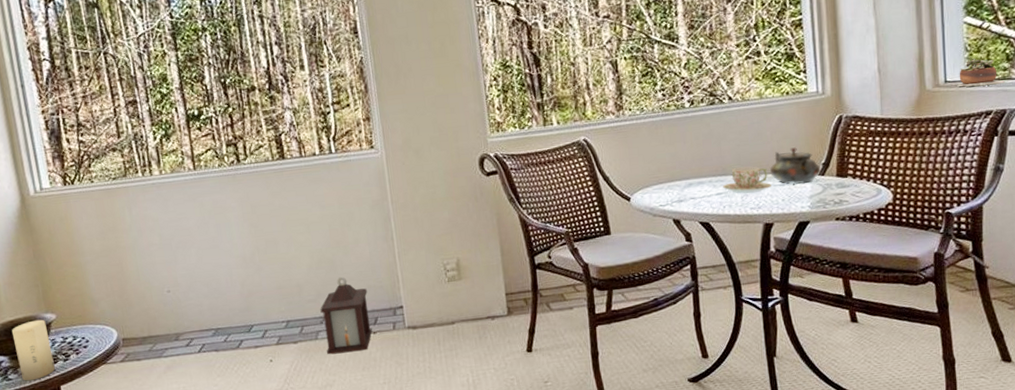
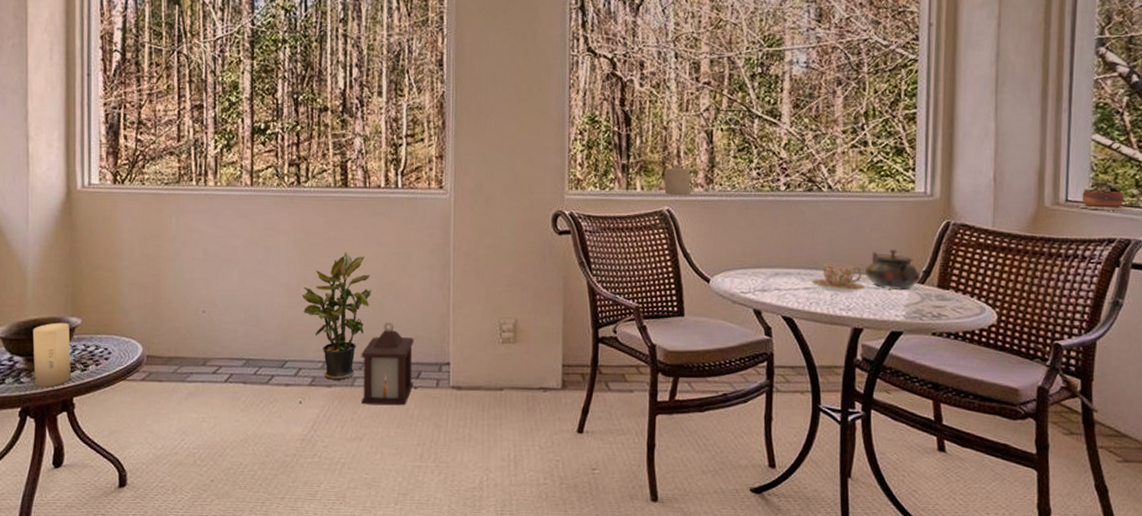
potted plant: none [258,218,322,337] -> present [302,251,371,380]
candle: none [577,95,603,126] -> present [664,163,691,195]

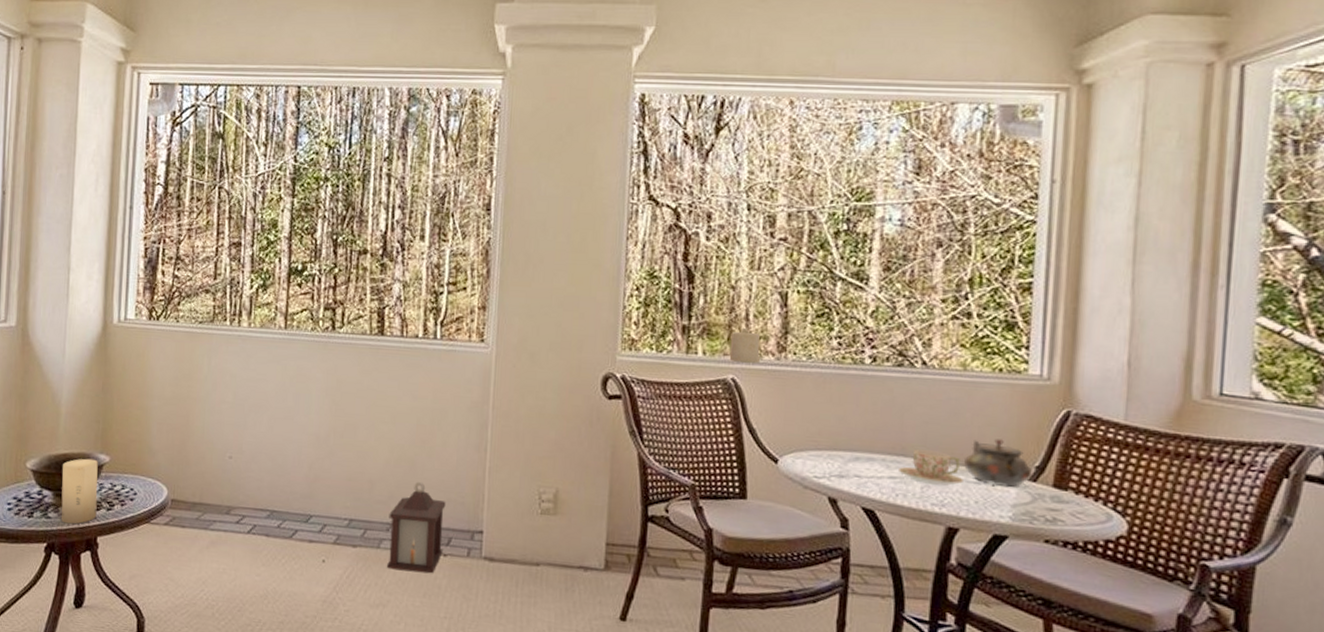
potted plant: present [302,251,371,380] -> none [331,403,403,541]
succulent plant: present [1076,180,1132,211] -> none [1233,372,1307,412]

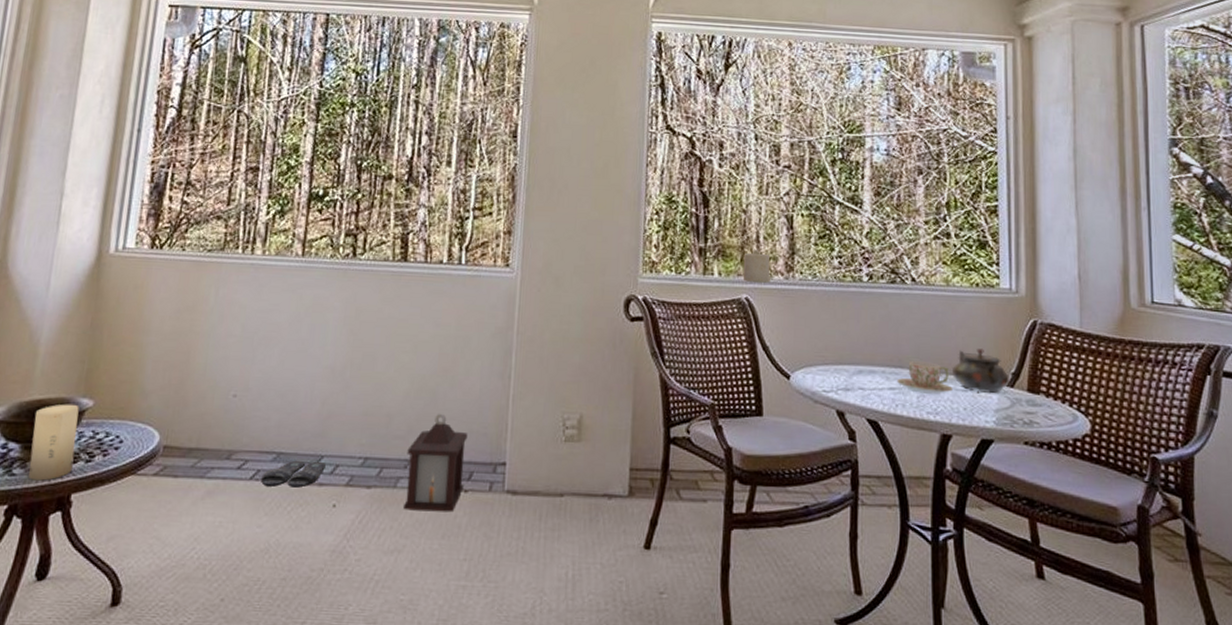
slippers: none [257,519,314,543] -> present [261,461,326,488]

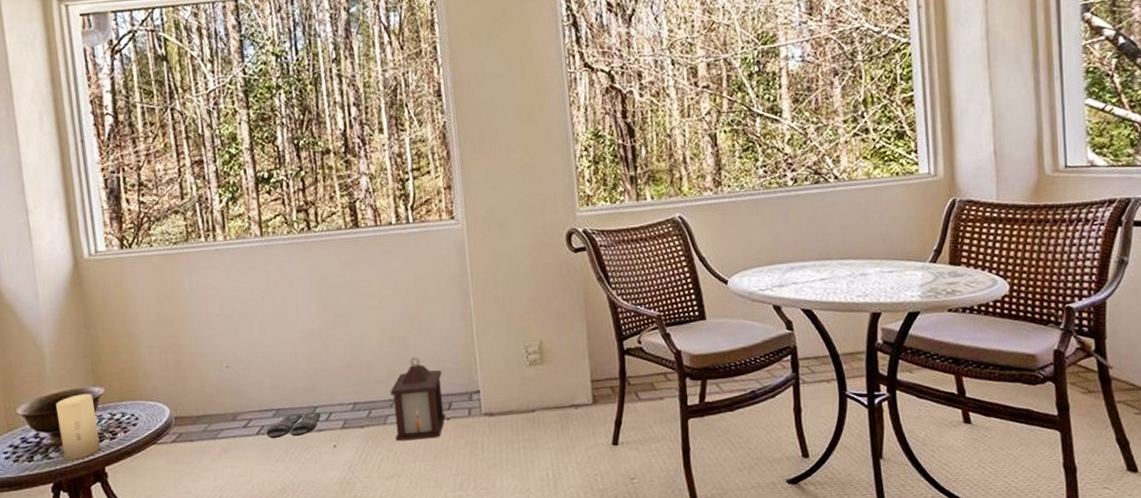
candle: present [743,249,770,283] -> none [672,169,700,202]
teacup: present [897,360,953,395] -> none [827,250,879,281]
teapot: present [951,348,1010,393] -> none [877,232,933,271]

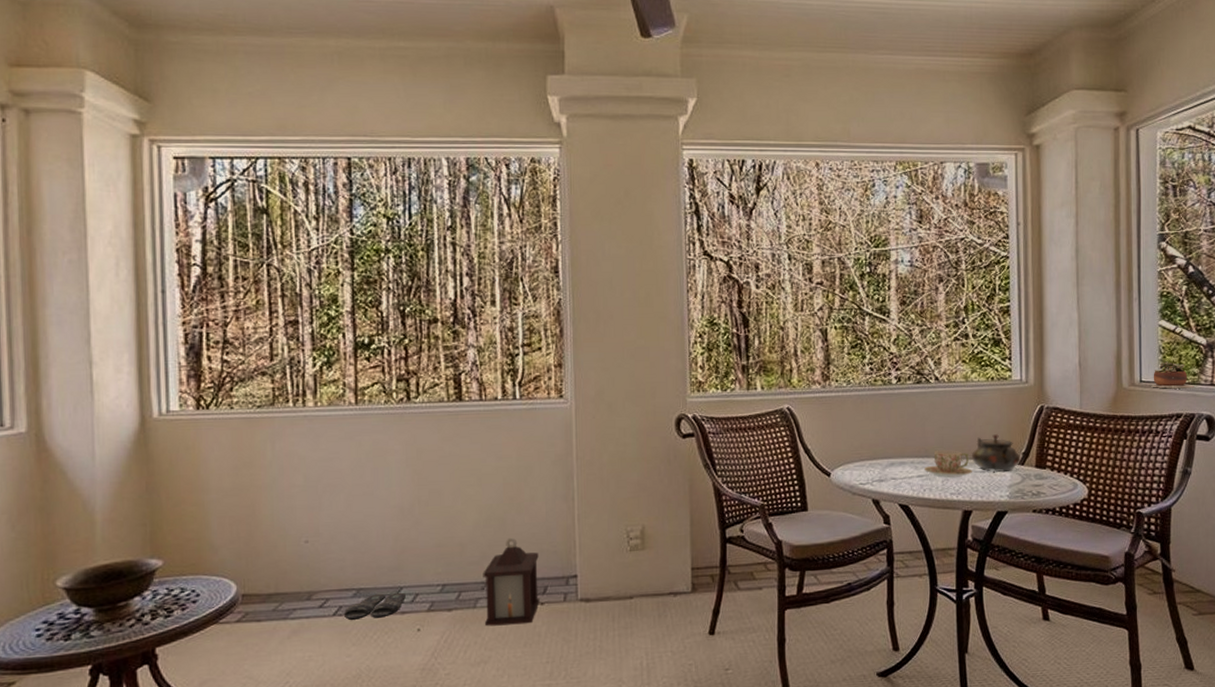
candle: present [55,393,101,461] -> none [103,565,152,640]
teacup: none [827,250,879,281] -> present [924,449,972,479]
teapot: none [877,232,933,271] -> present [971,434,1021,472]
succulent plant: none [1075,143,1129,174] -> present [1149,361,1194,389]

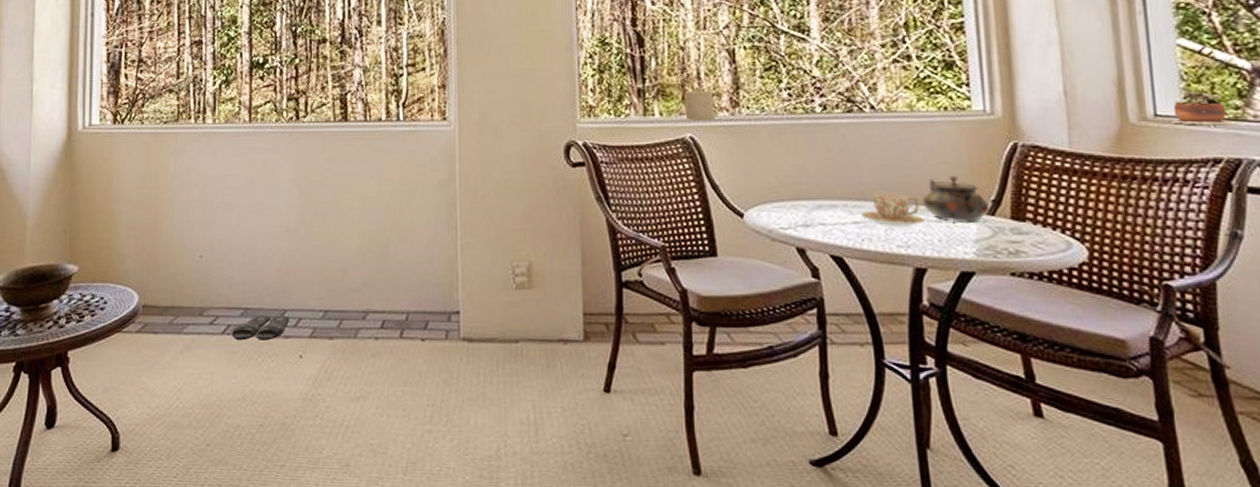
lantern: present [483,537,540,627] -> none [364,265,421,360]
candle: none [783,362,809,393] -> present [684,86,715,120]

